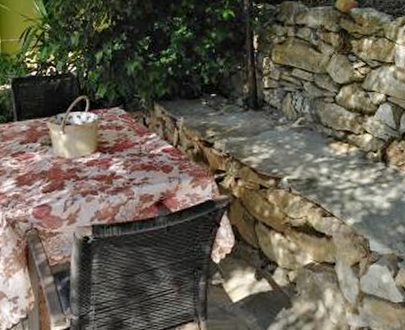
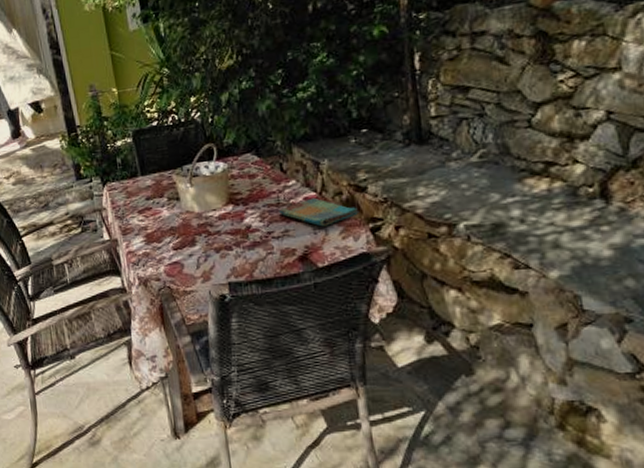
dish towel: none [140,150,207,176] -> present [279,197,360,227]

